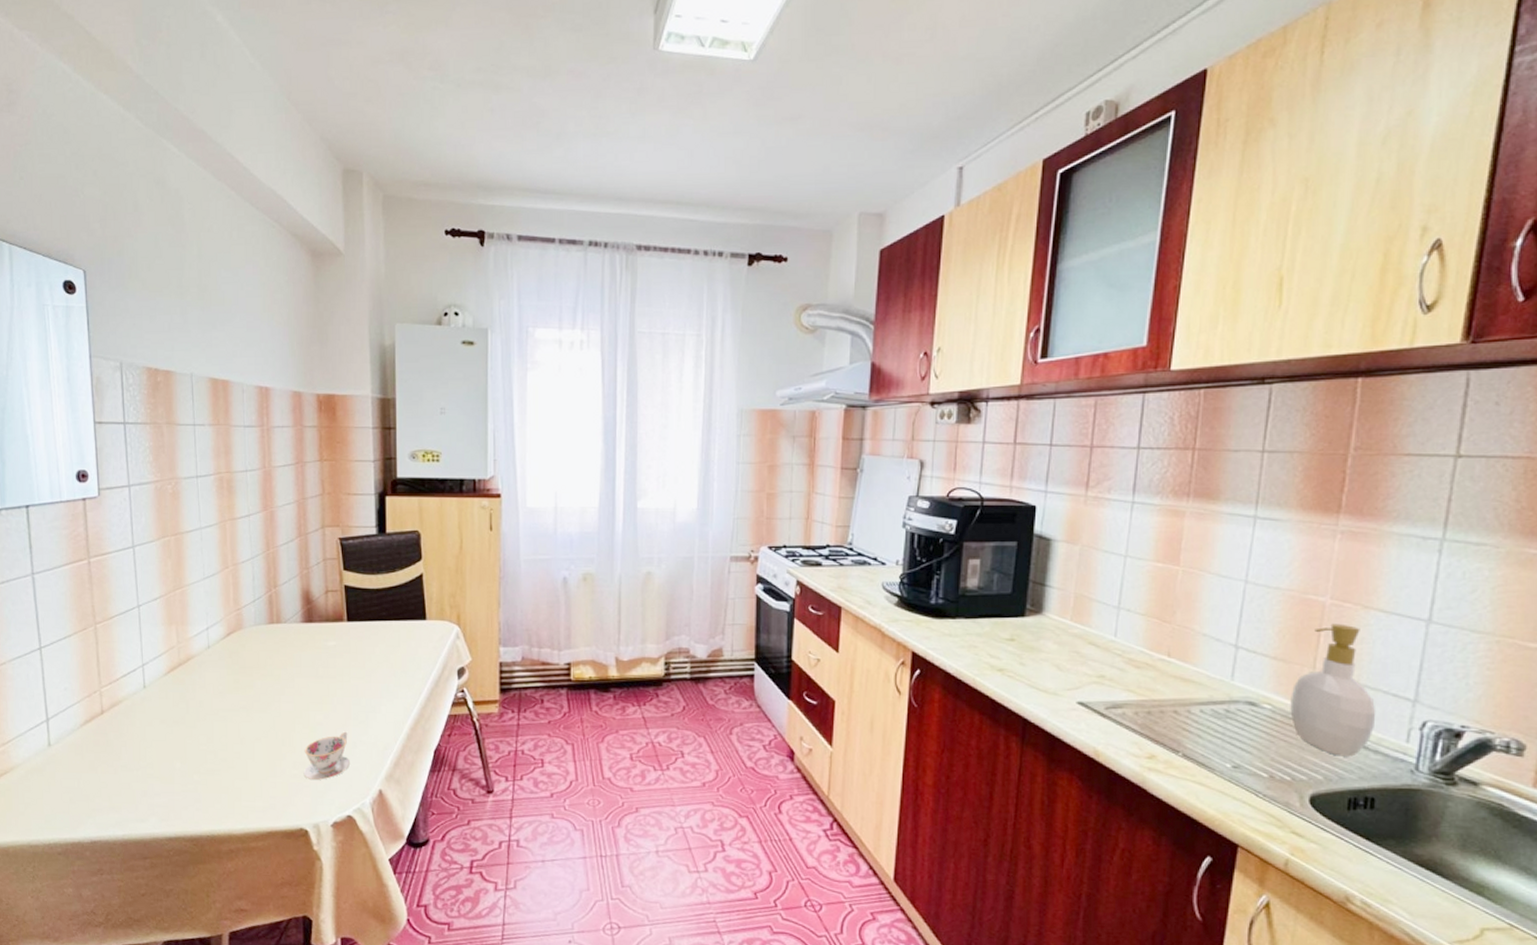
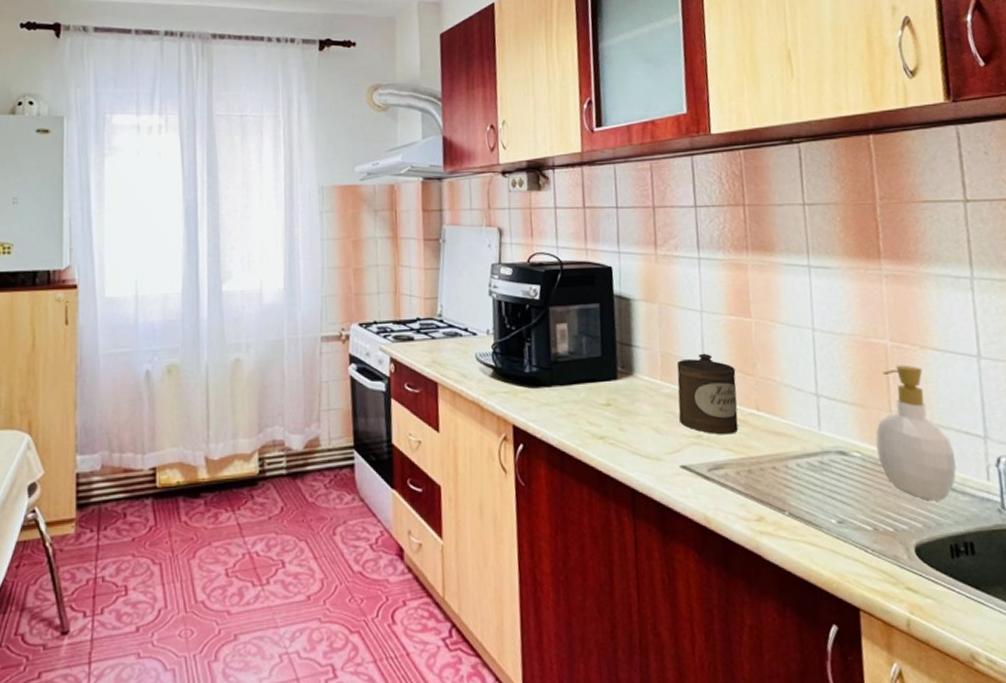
canister: none [1084,597,1152,677] -> present [676,353,739,435]

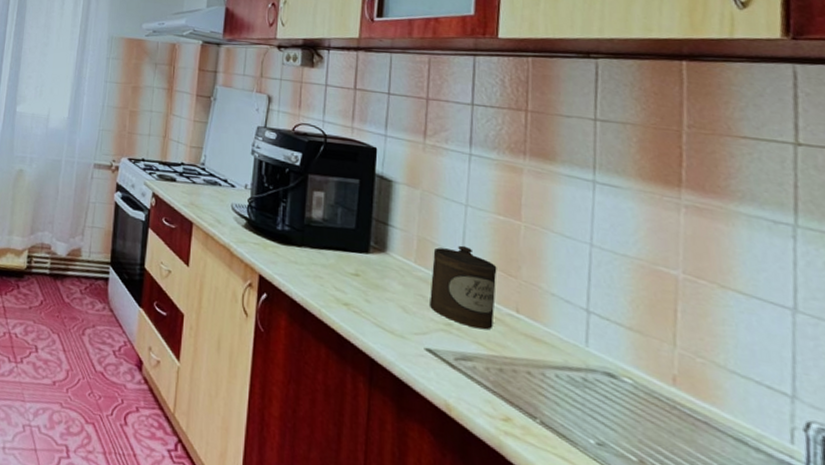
soap bottle: present [875,365,957,501] -> none [652,299,751,452]

